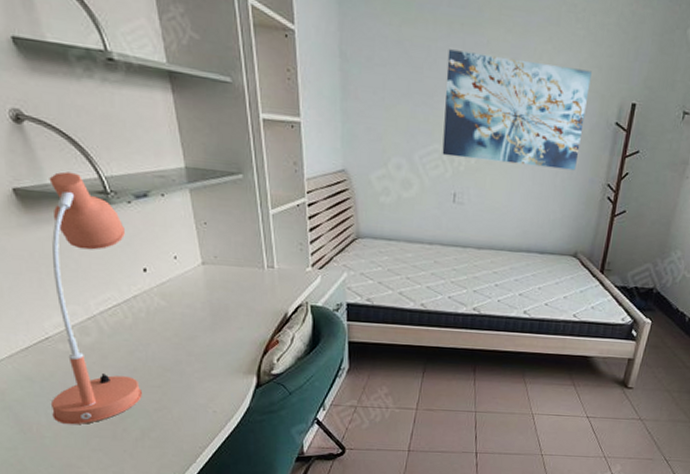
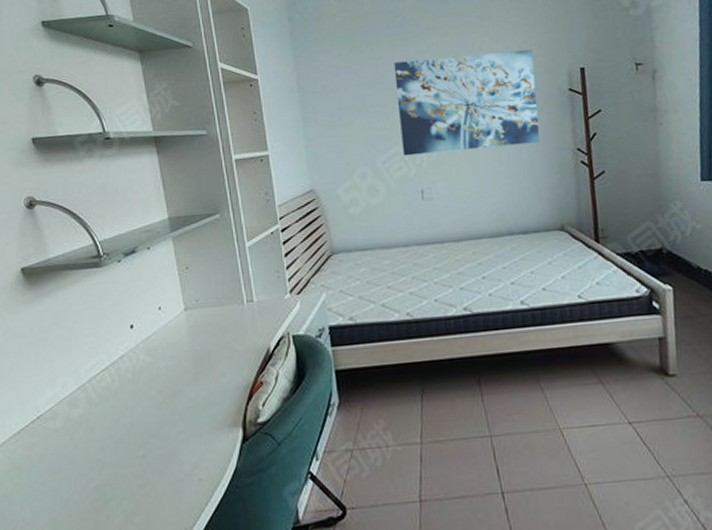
desk lamp: present [49,171,142,425] -> none [37,243,126,519]

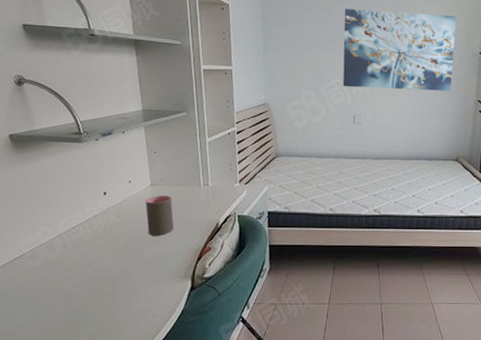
cup: none [180,320,215,374] -> present [146,195,174,236]

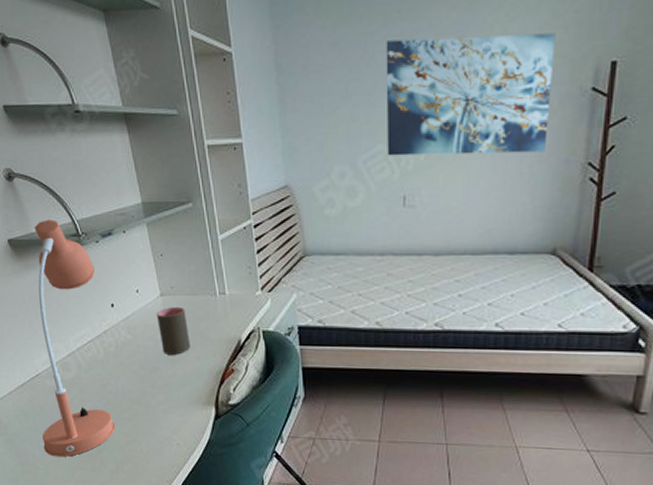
desk lamp: none [17,119,94,333] -> present [34,219,115,457]

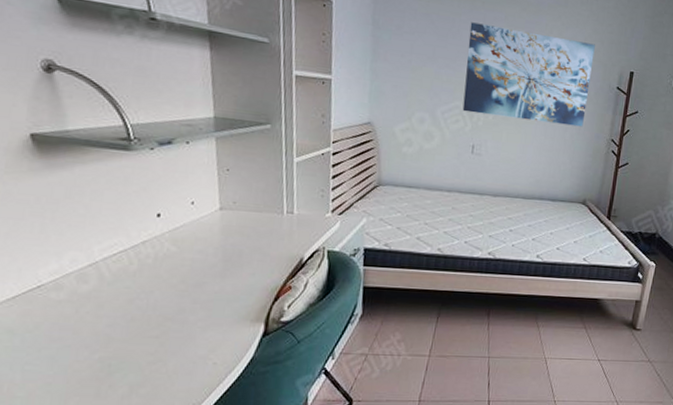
desk lamp: present [34,219,115,457] -> none [29,118,143,383]
cup: present [157,307,190,355] -> none [211,222,247,270]

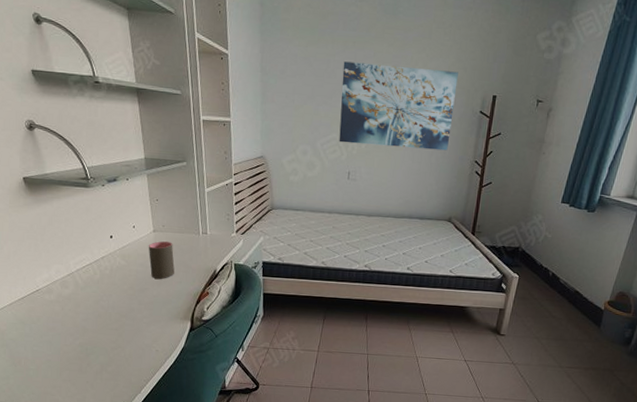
cup: none [211,222,247,270] -> present [149,241,175,279]

